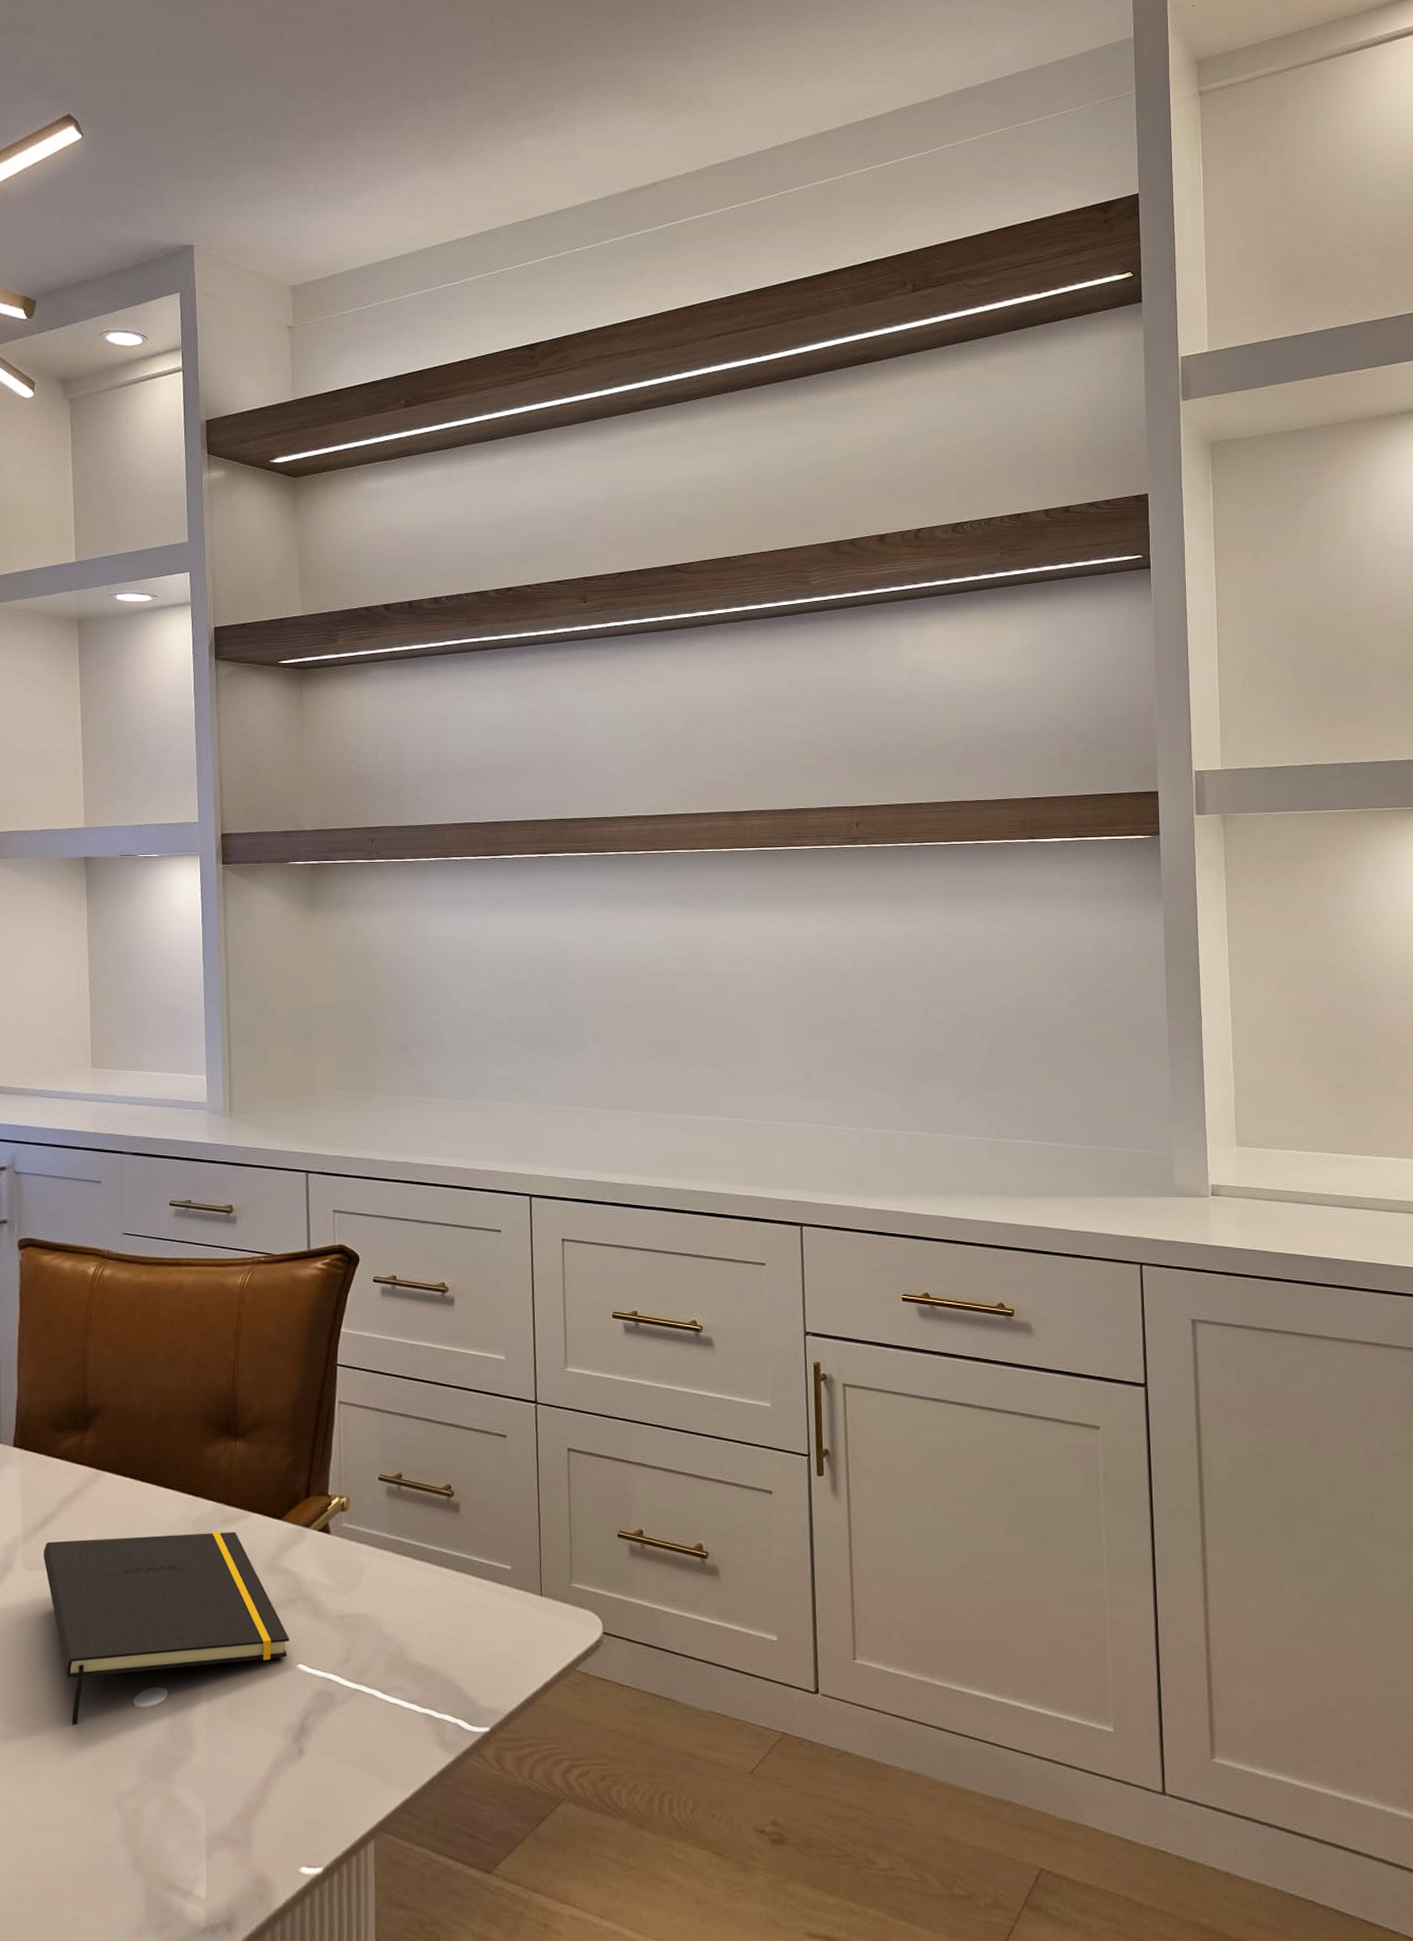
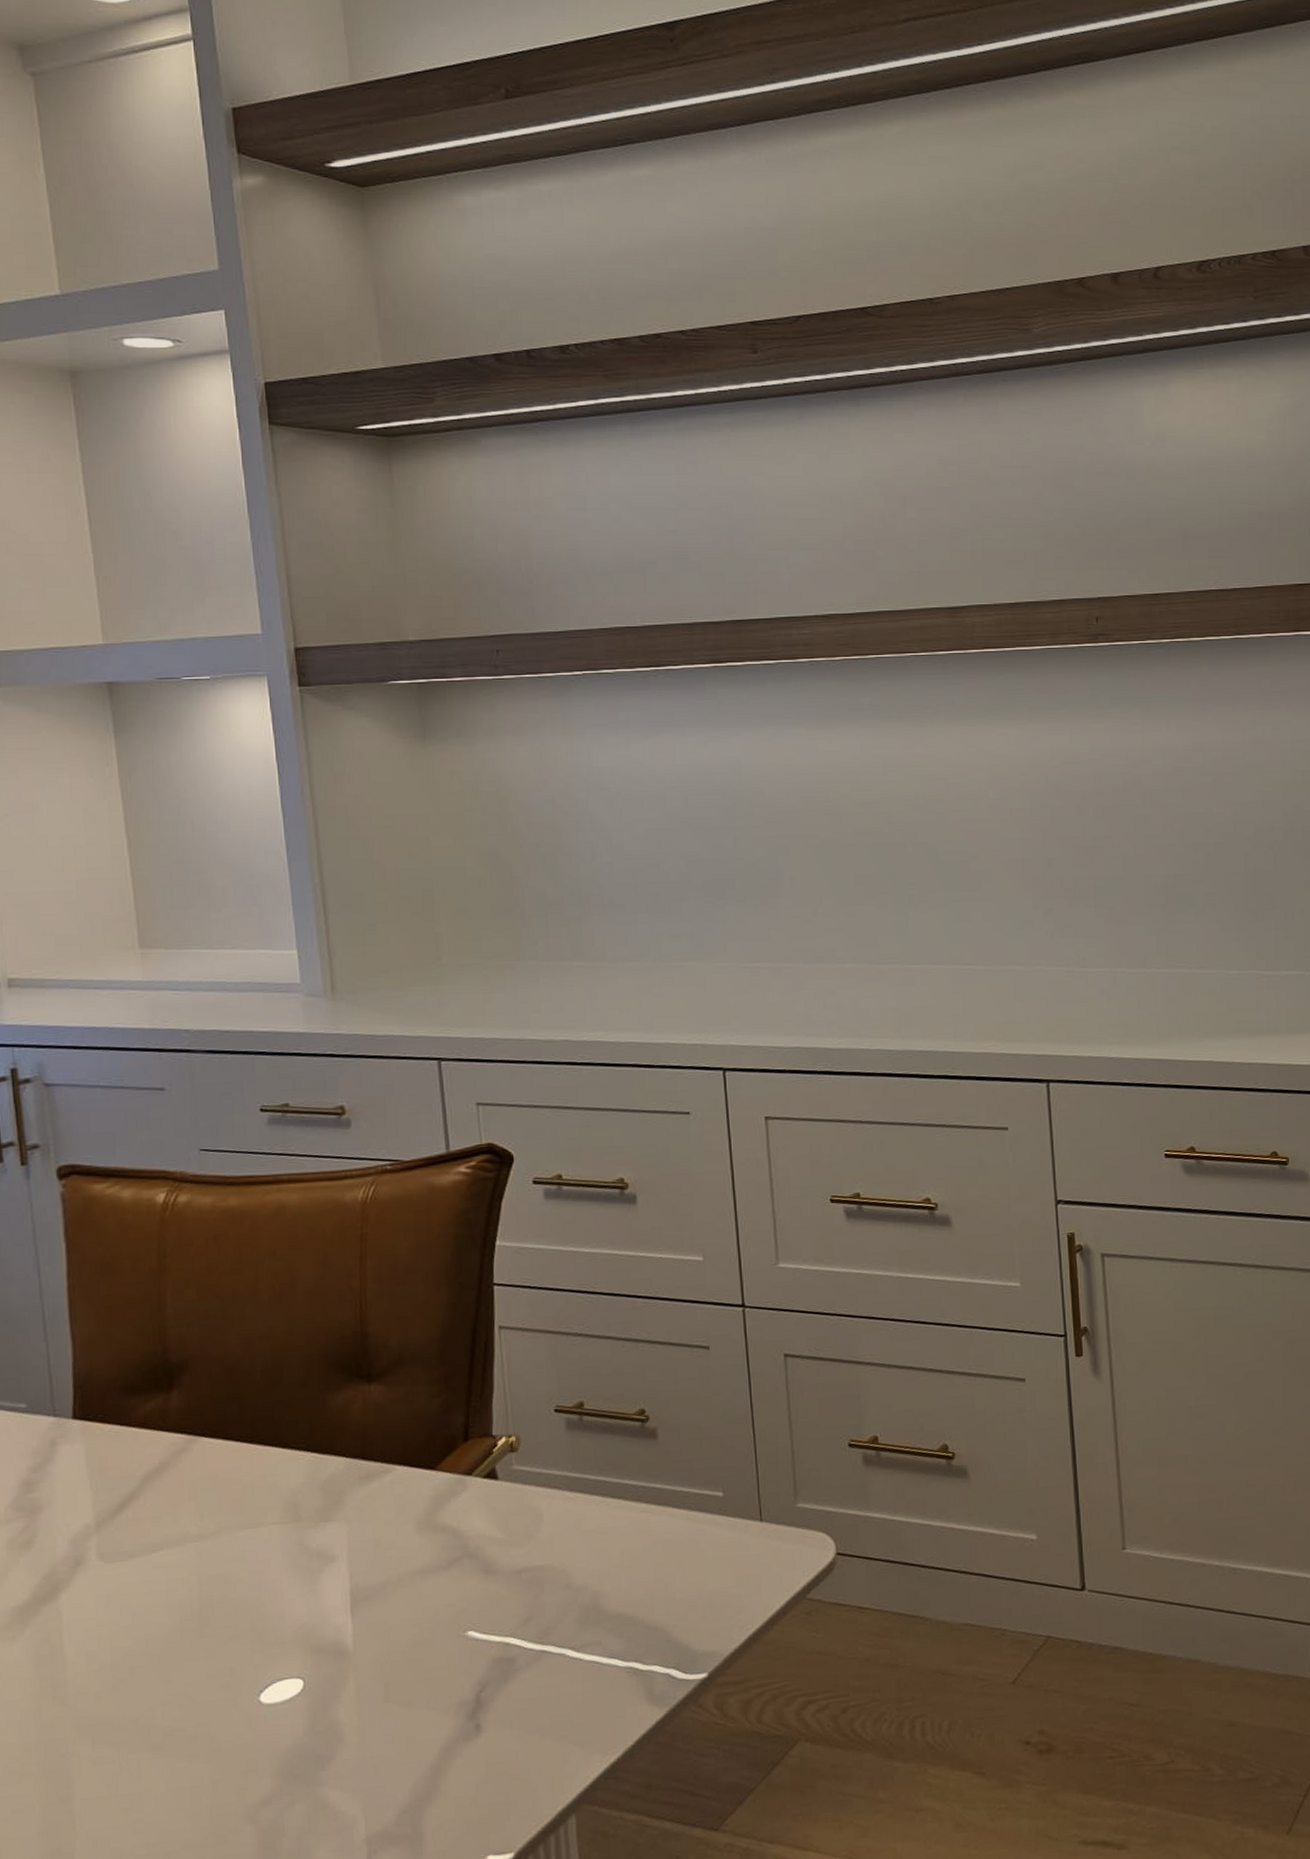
notepad: present [44,1531,290,1725] -> none [125,1489,456,1735]

